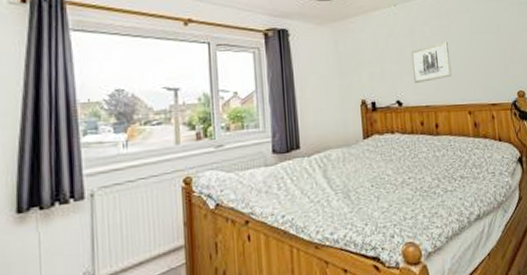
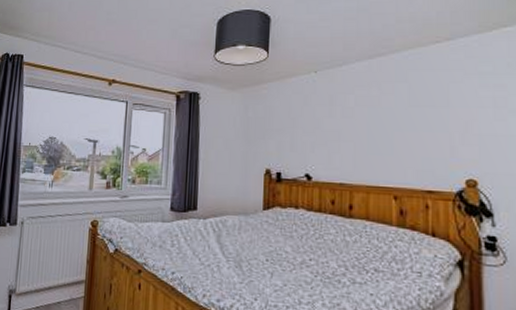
wall art: present [411,42,452,84] -> none [328,114,377,158]

